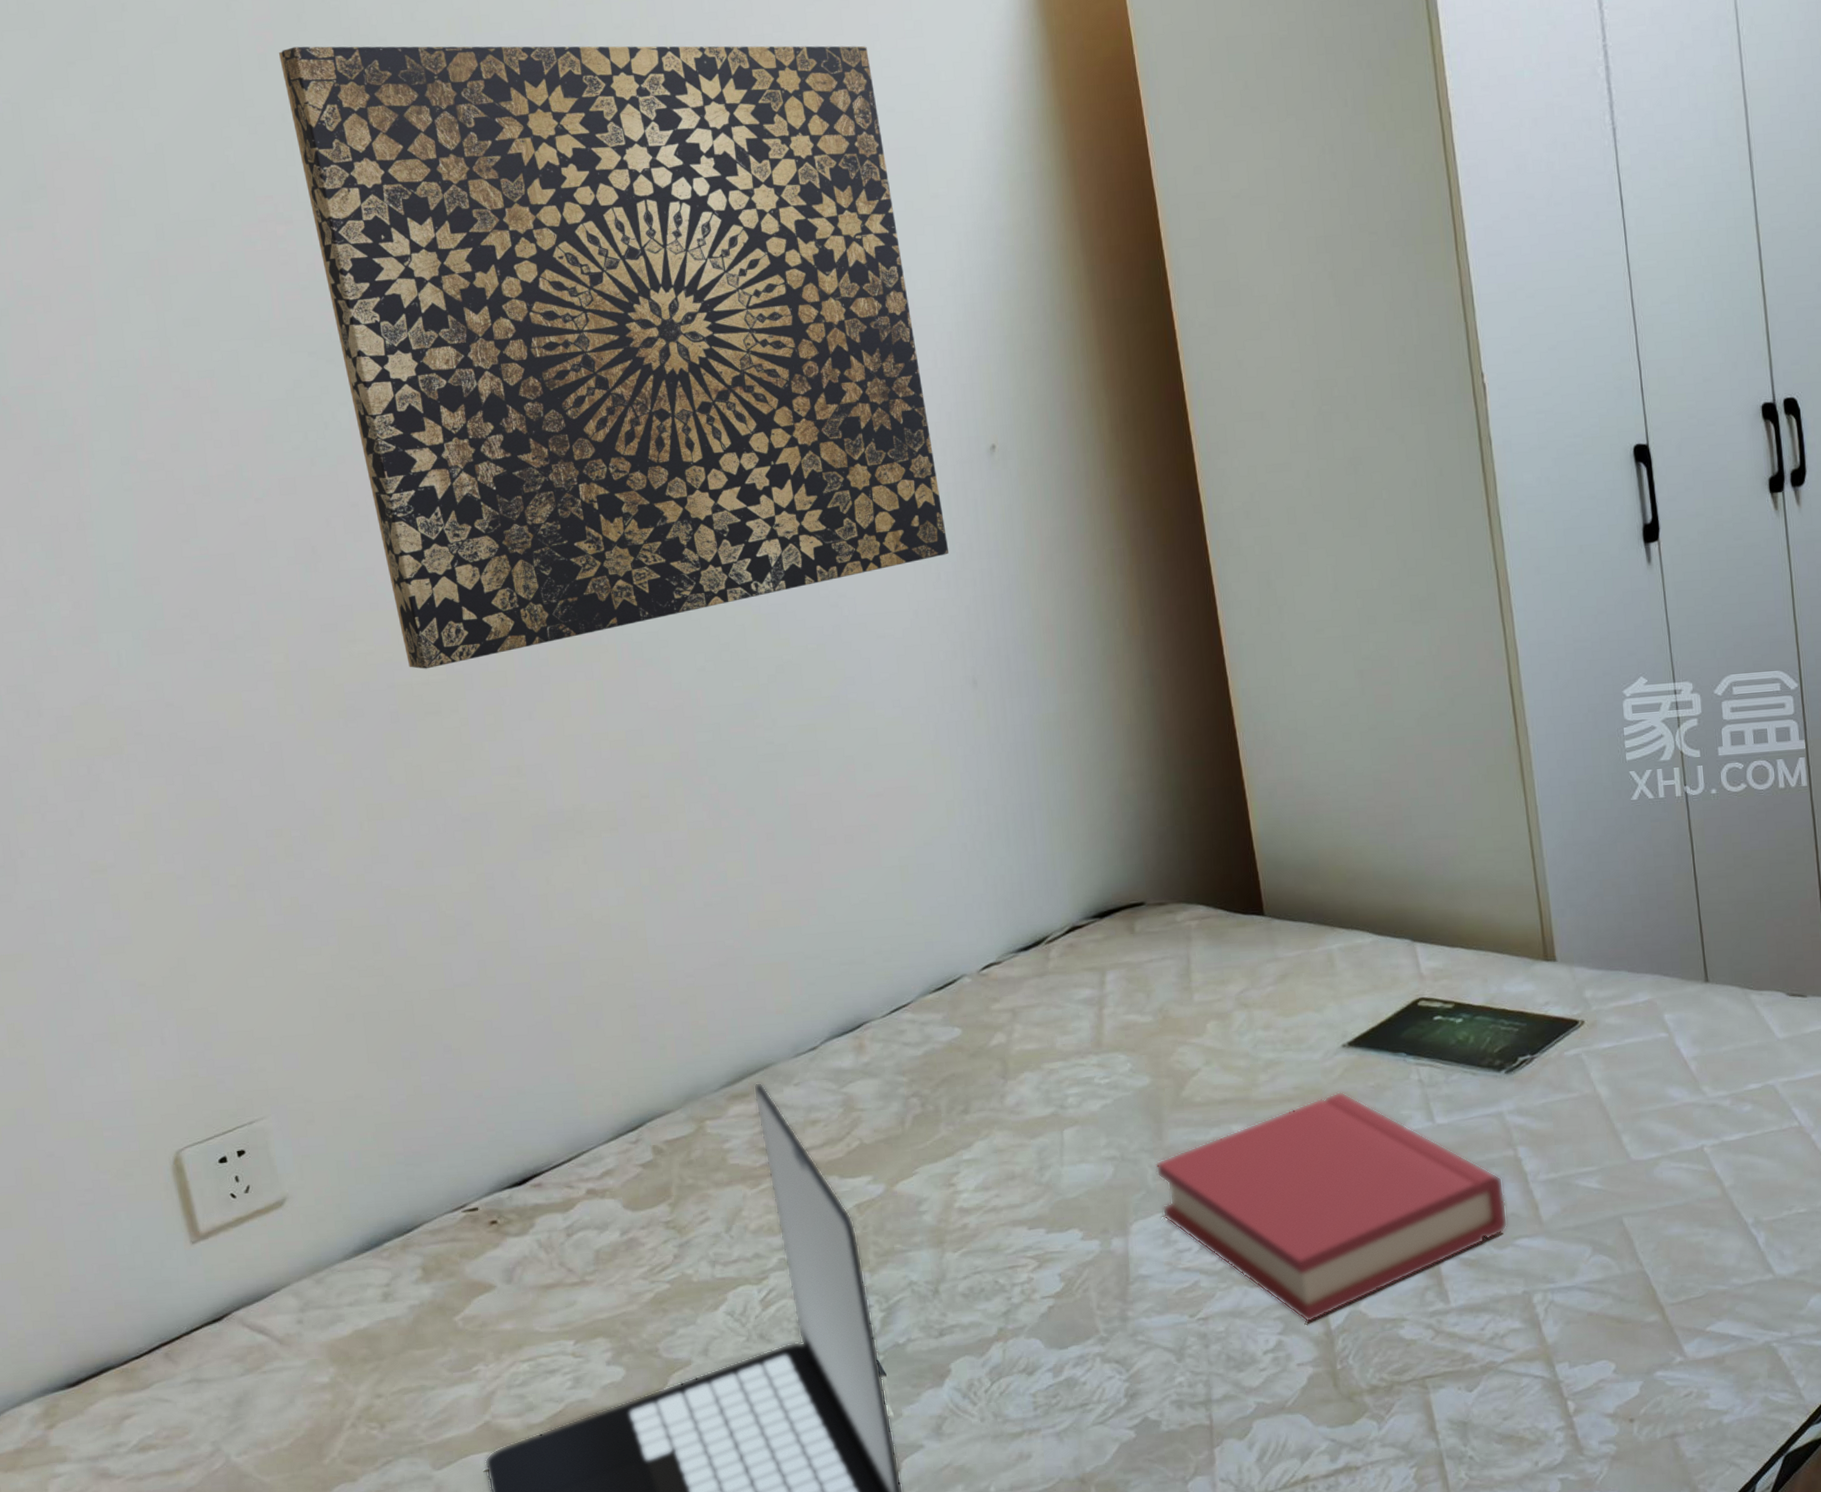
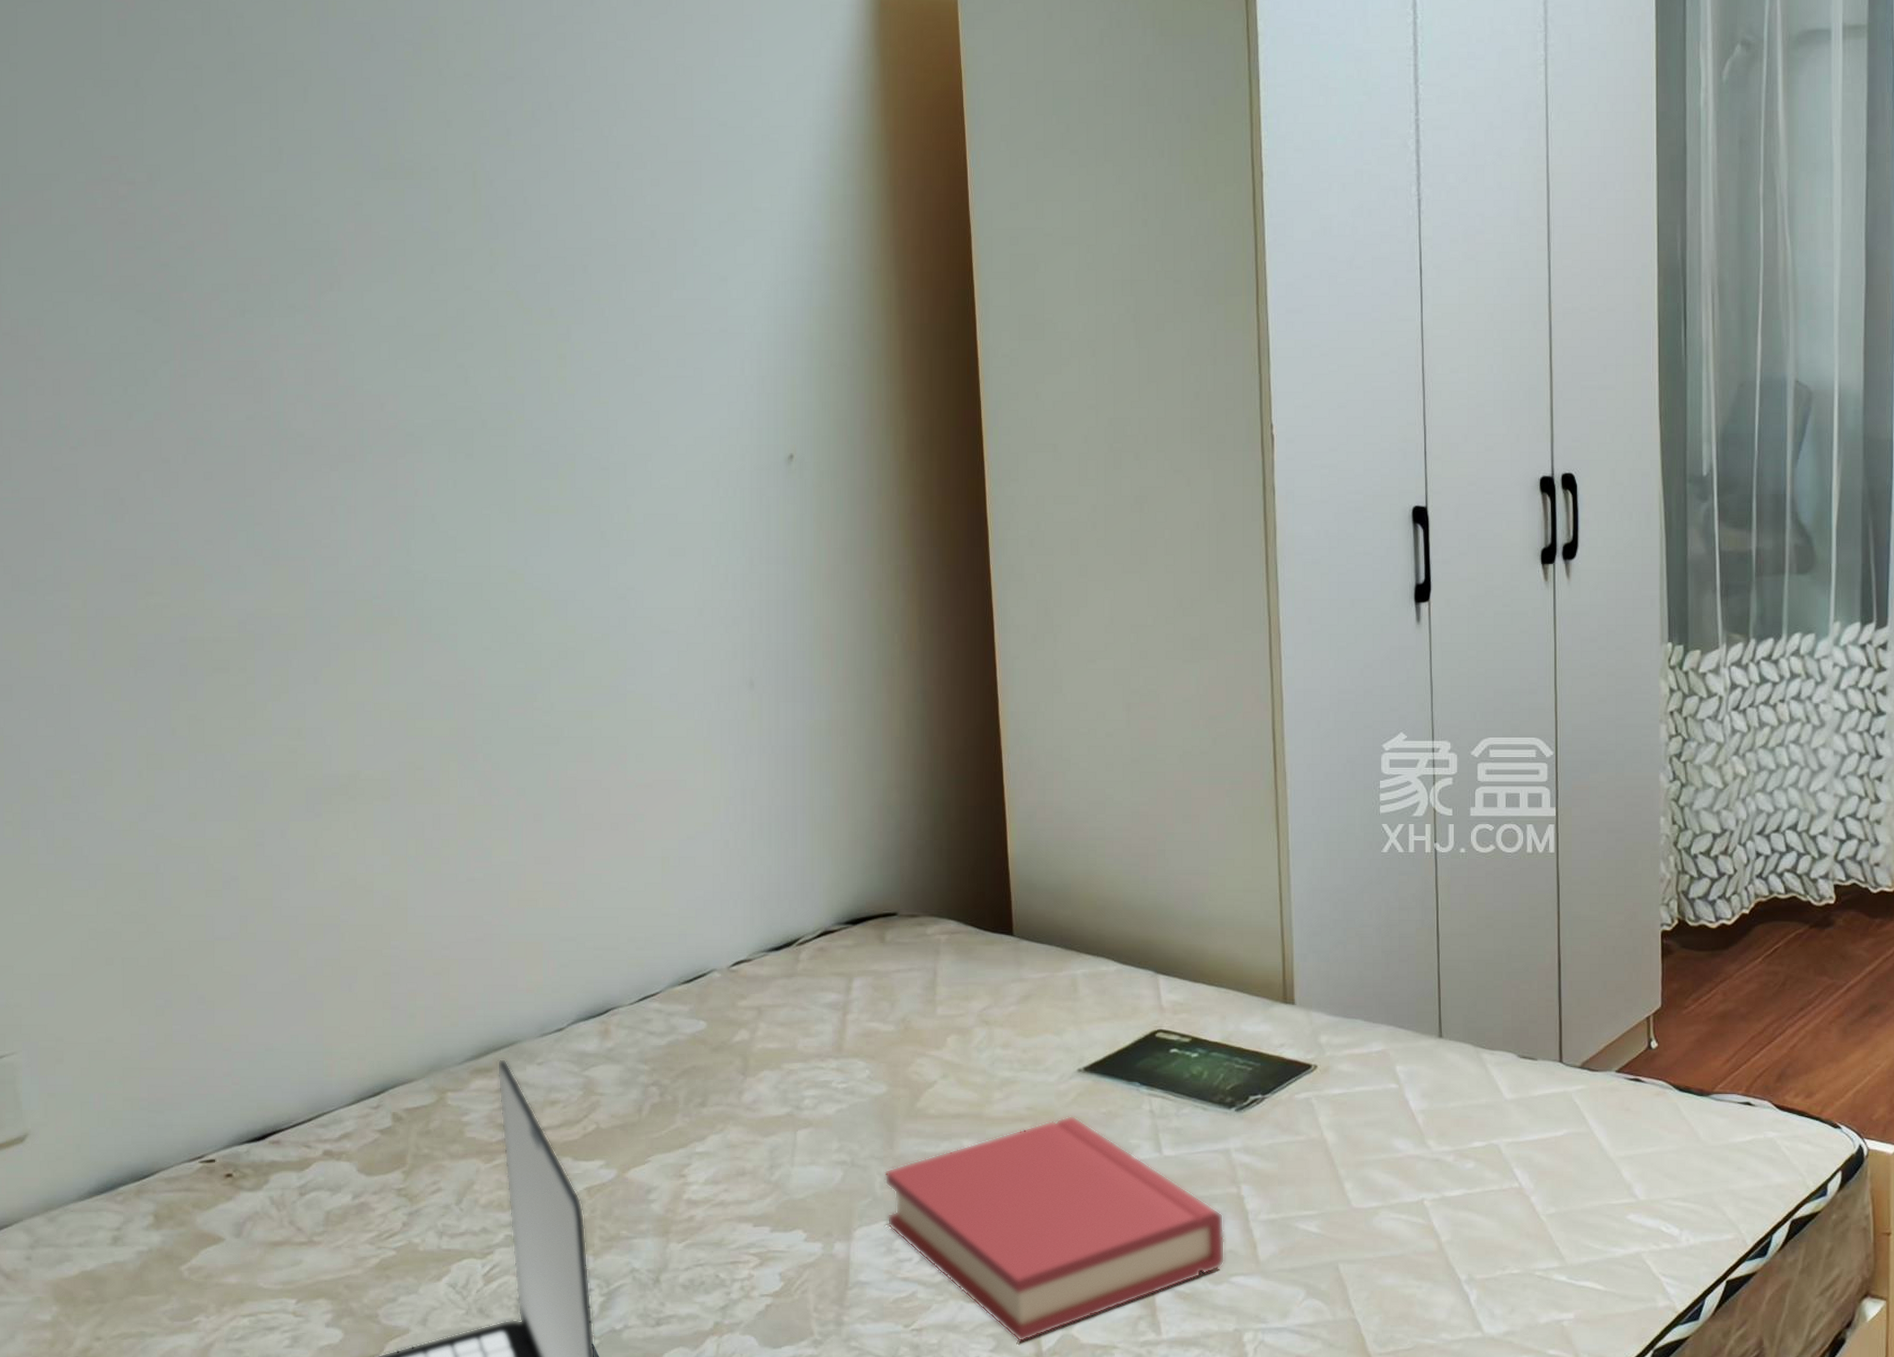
wall art: present [279,45,949,669] -> none [139,16,739,626]

